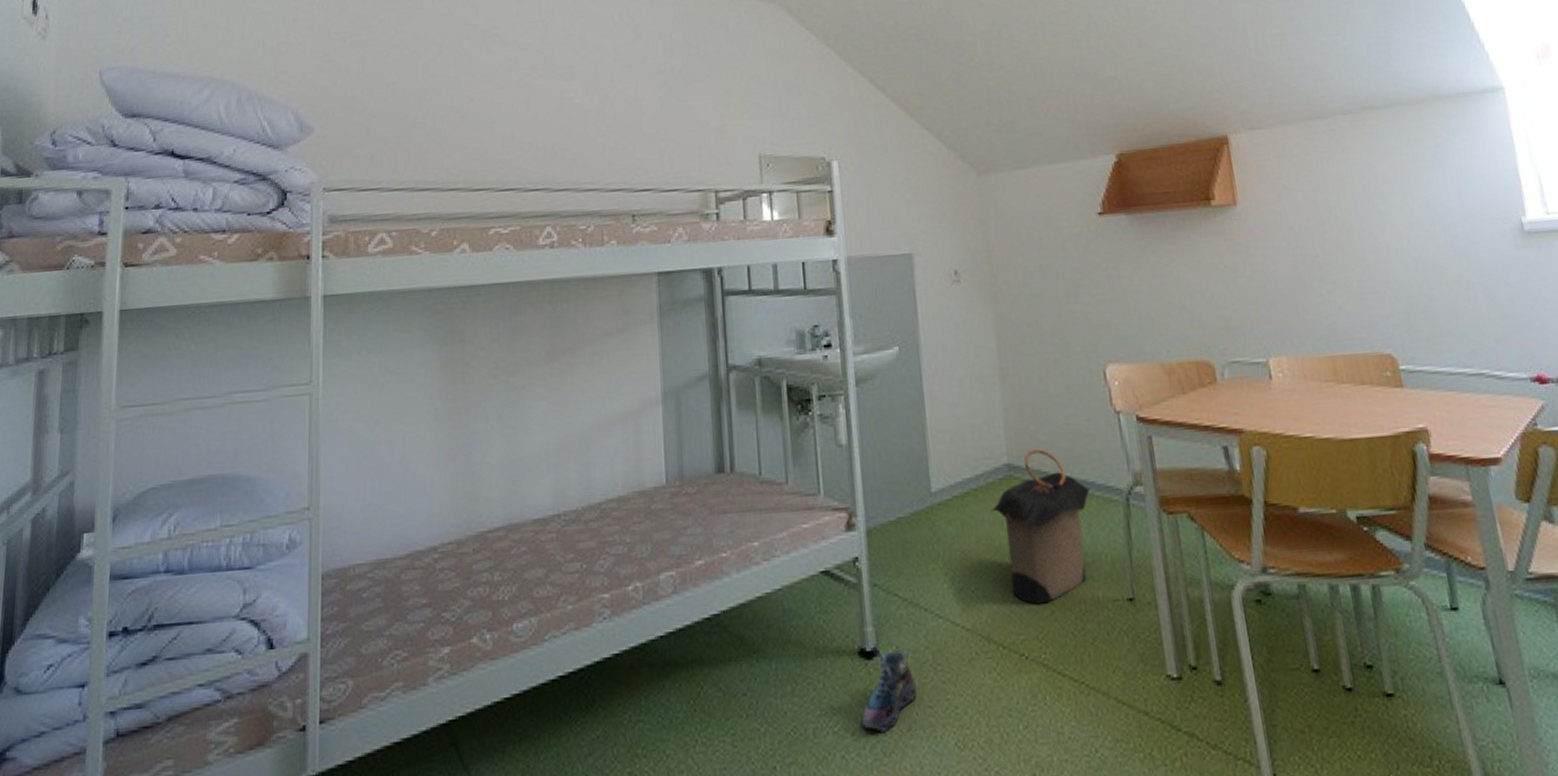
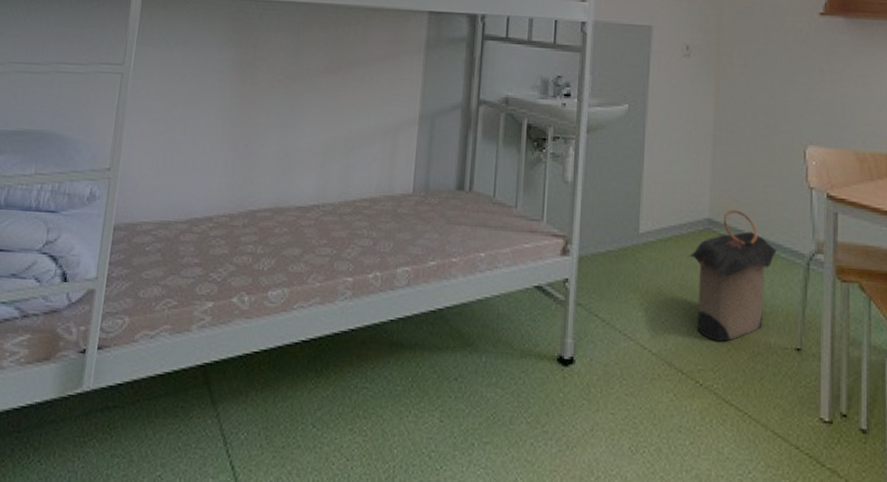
shoe: present [861,647,917,732] -> none [552,357,602,428]

